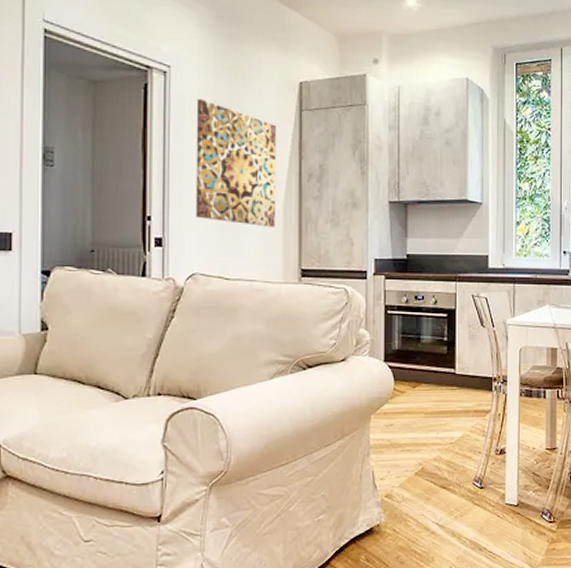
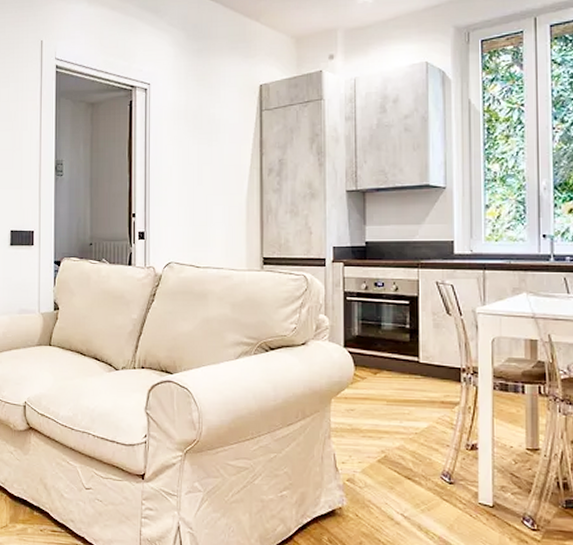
wall art: present [195,98,277,228] -> none [171,109,240,220]

